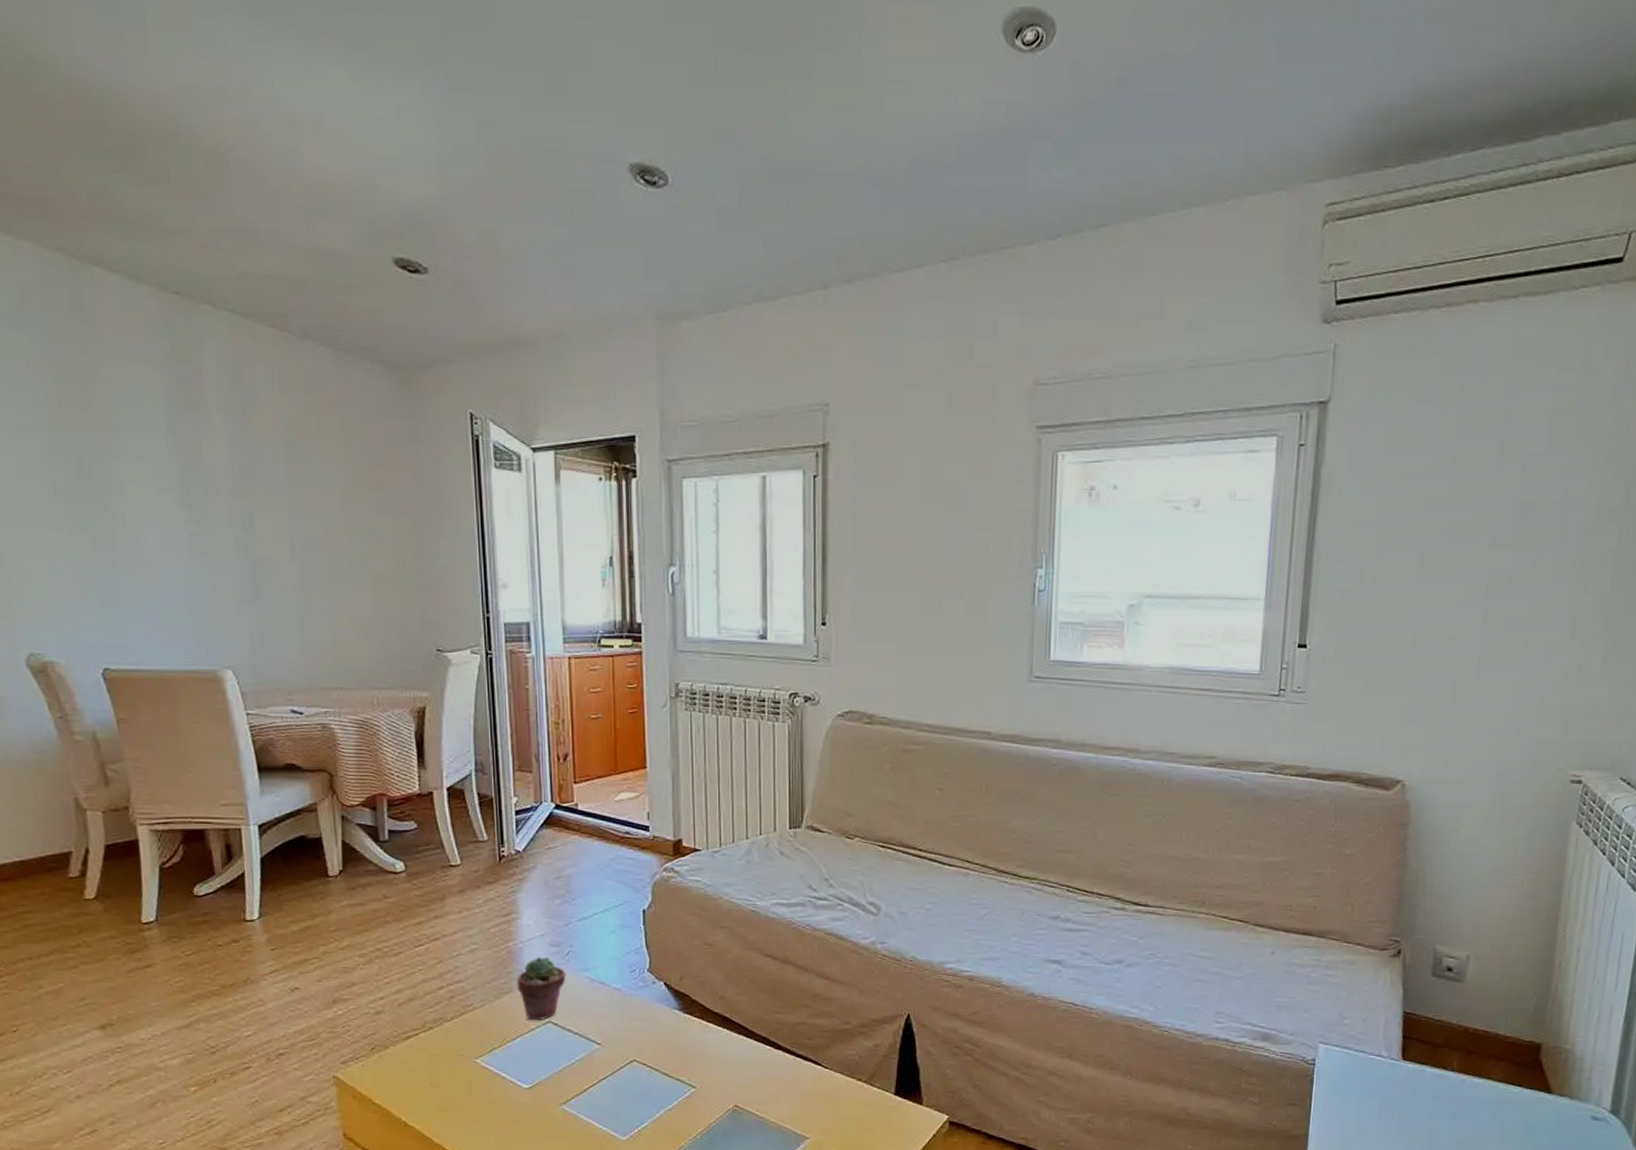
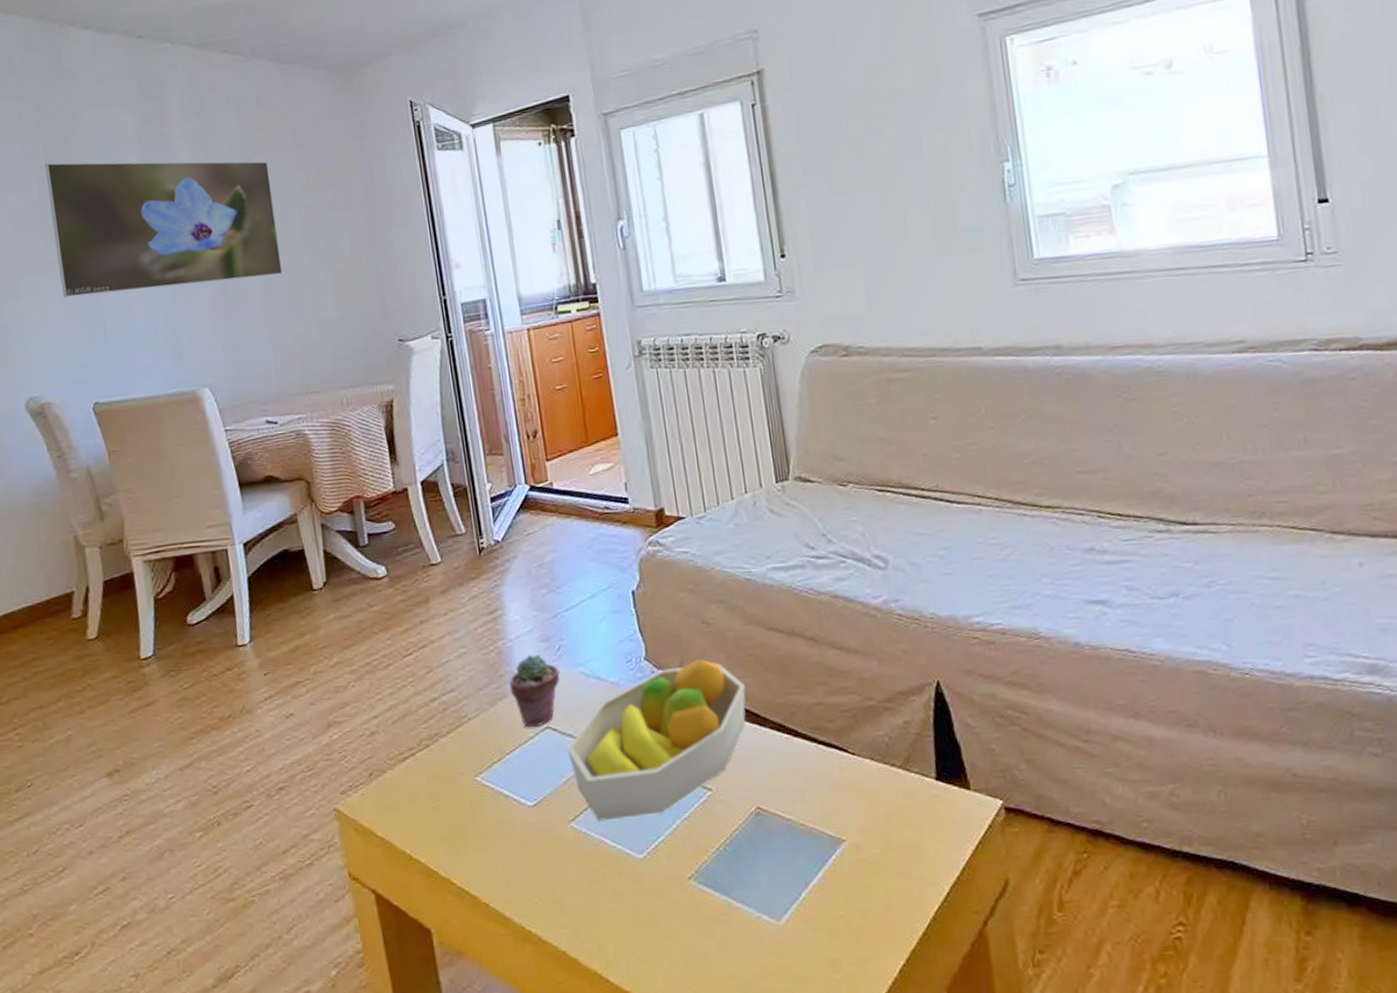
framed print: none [58,411,320,567] -> present [44,161,283,298]
fruit bowl: none [565,975,737,1106] -> present [566,659,746,821]

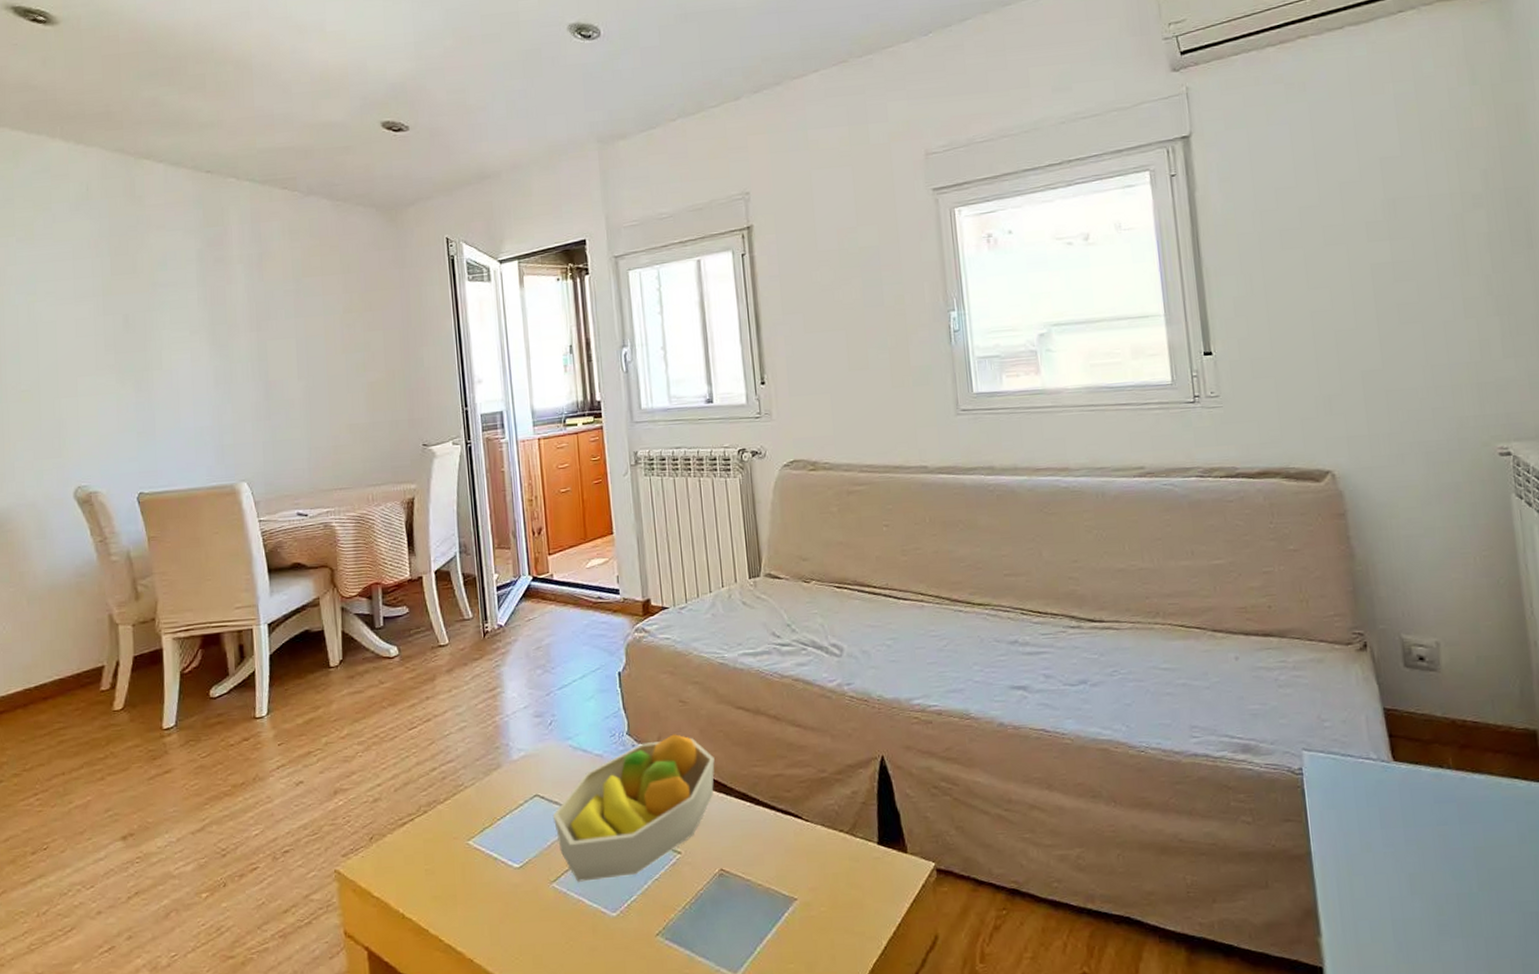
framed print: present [44,161,283,298] -> none [111,277,322,397]
potted succulent: present [509,654,560,728] -> none [504,728,550,796]

